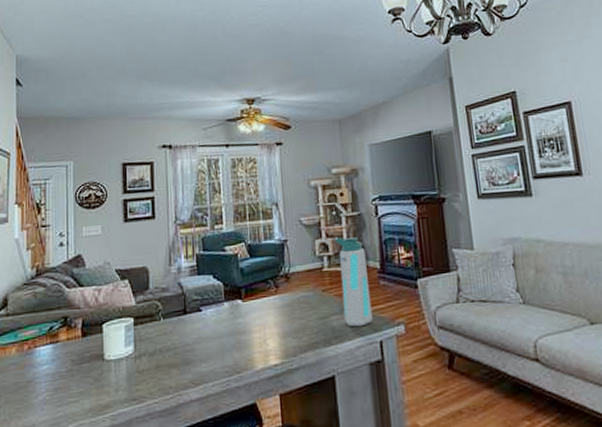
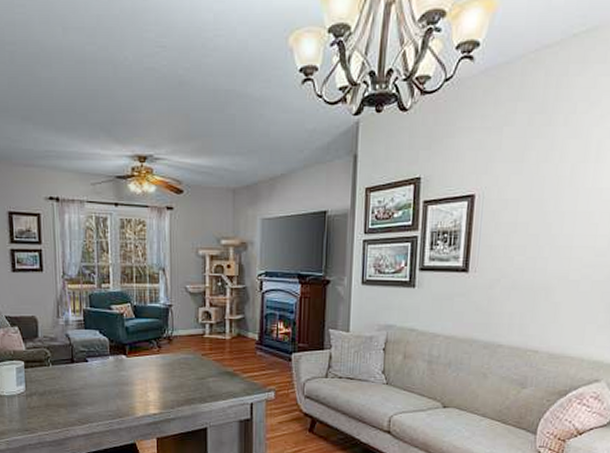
water bottle: present [334,236,373,327] -> none [218,307,247,389]

